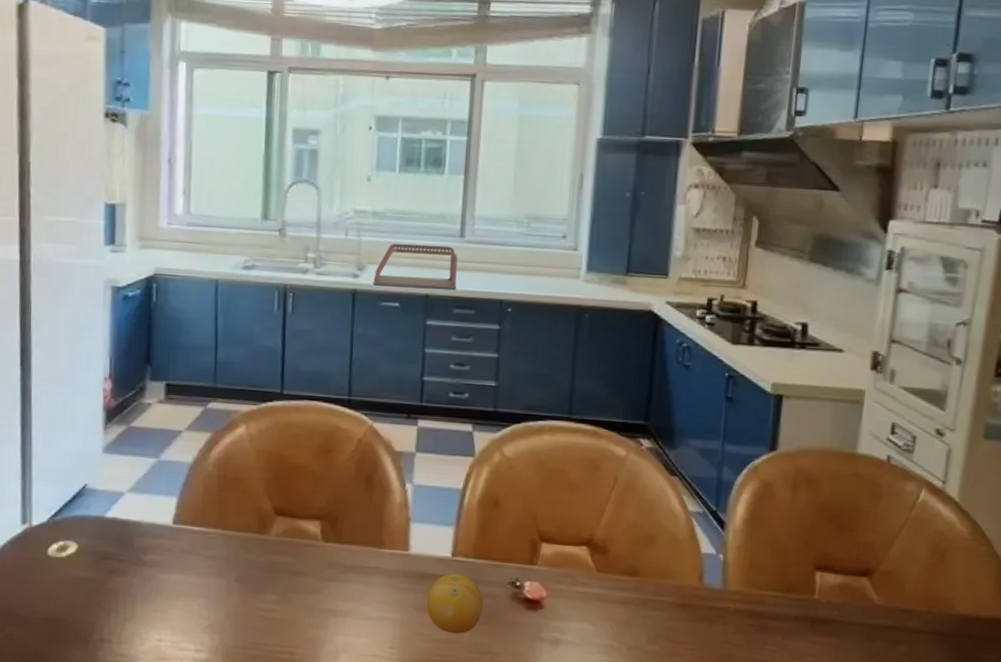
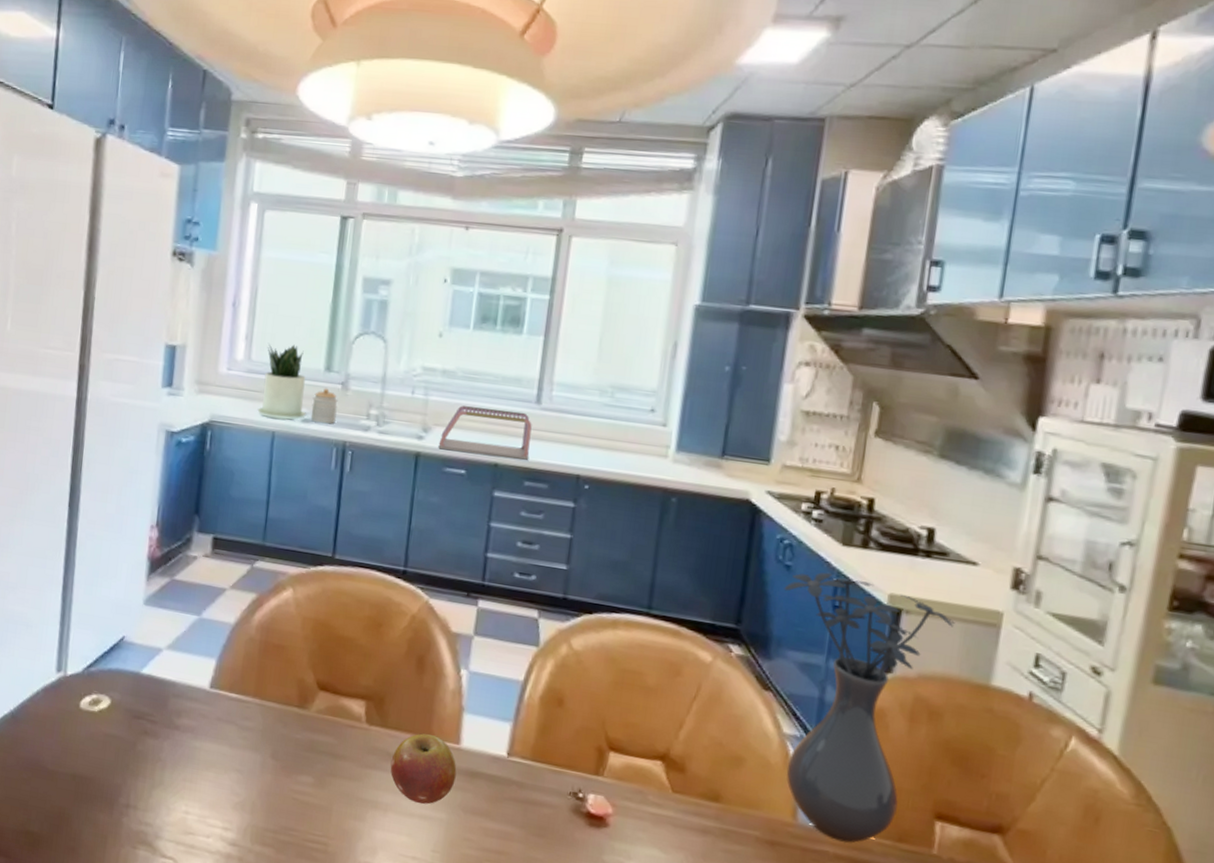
planter: none [200,196,247,268] -> present [257,344,306,420]
jar: none [251,235,277,269] -> present [310,388,338,424]
fruit: none [347,544,407,607] -> present [390,733,457,804]
fruit: present [427,574,484,634] -> none [476,775,540,845]
vase: none [684,368,826,598] -> present [784,572,955,843]

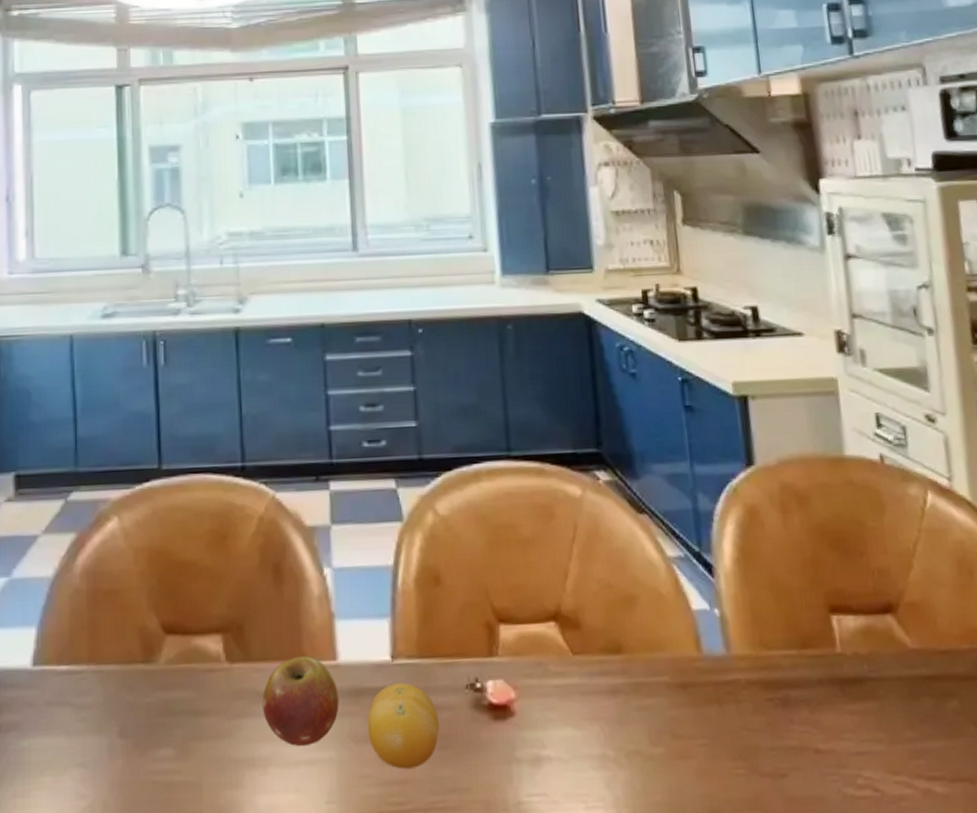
planter: present [257,344,306,420] -> none [49,232,106,320]
jar: present [310,388,338,424] -> none [111,274,141,316]
dish rack: present [438,405,532,460] -> none [258,263,356,320]
fruit: none [476,775,540,845] -> present [367,683,440,769]
vase: present [784,572,955,843] -> none [634,372,798,664]

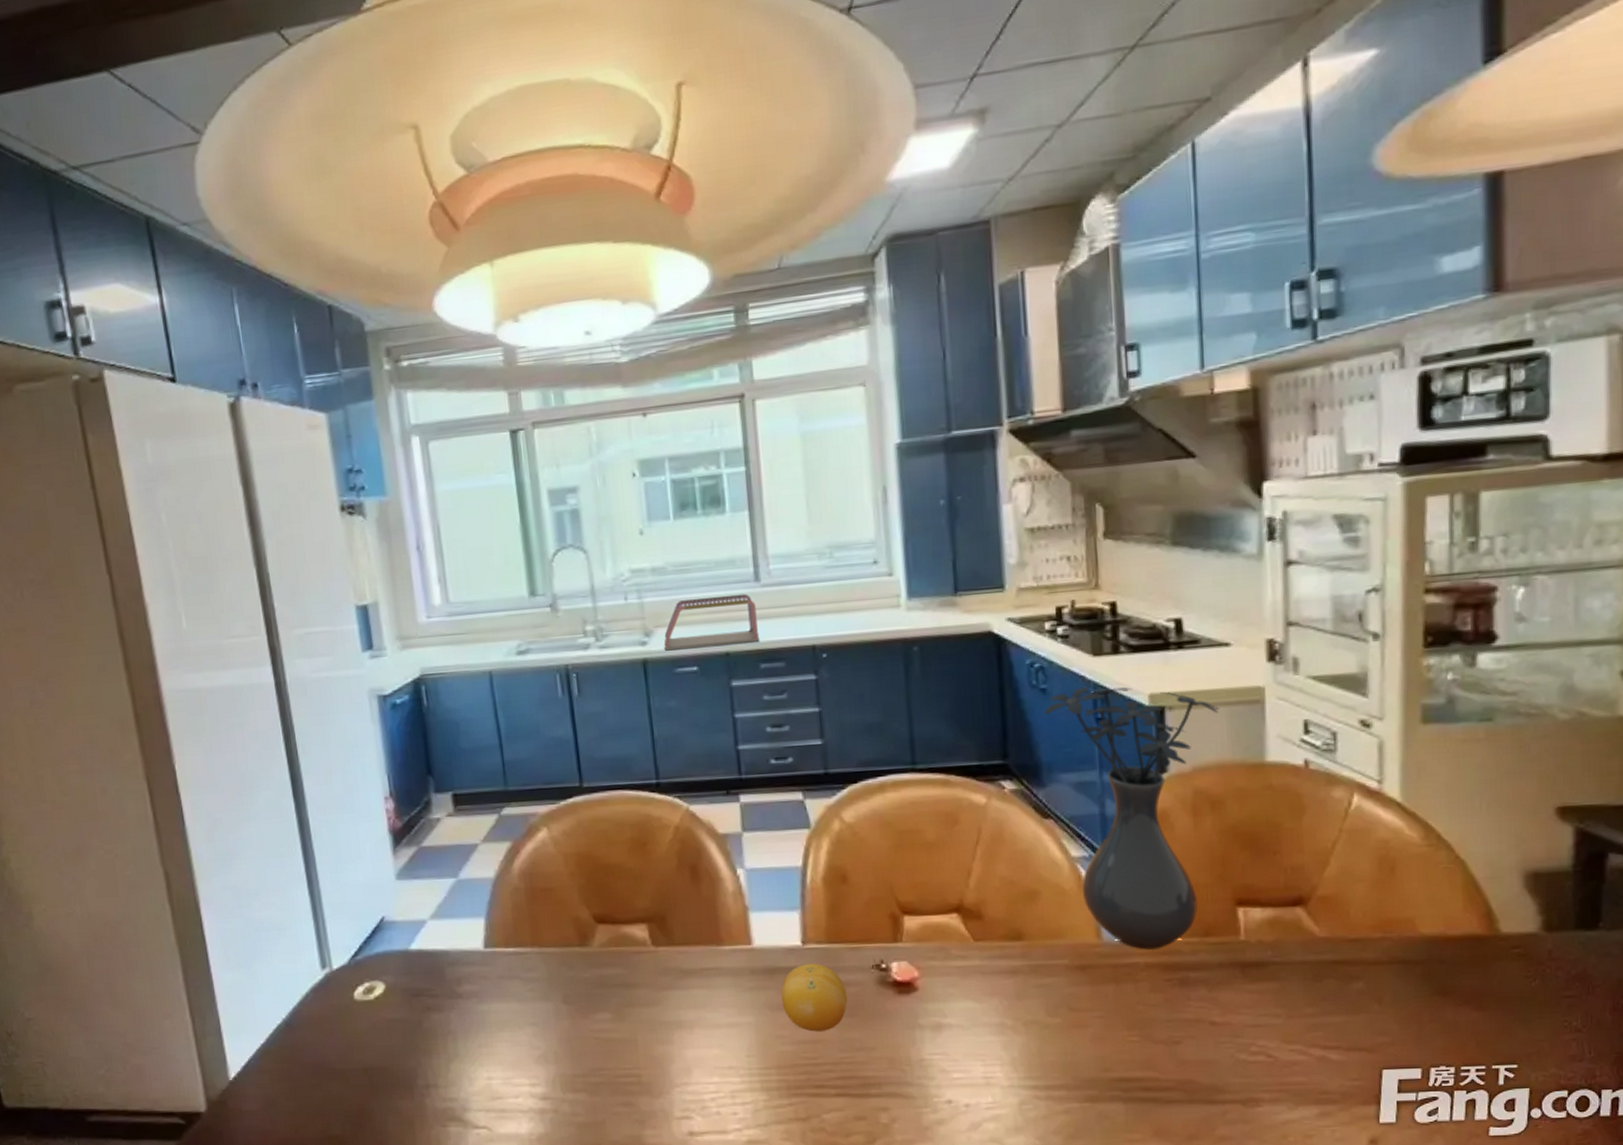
dish rack: none [258,263,356,320] -> present [664,593,760,651]
fruit: present [262,655,339,746] -> none [686,941,755,1012]
vase: none [634,372,798,664] -> present [1044,686,1219,950]

